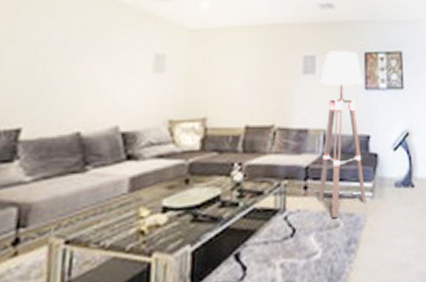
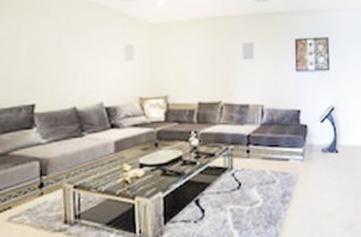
floor lamp: present [318,51,367,219] -> none [258,38,298,176]

